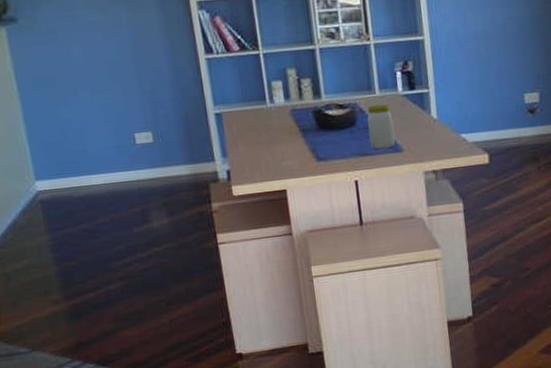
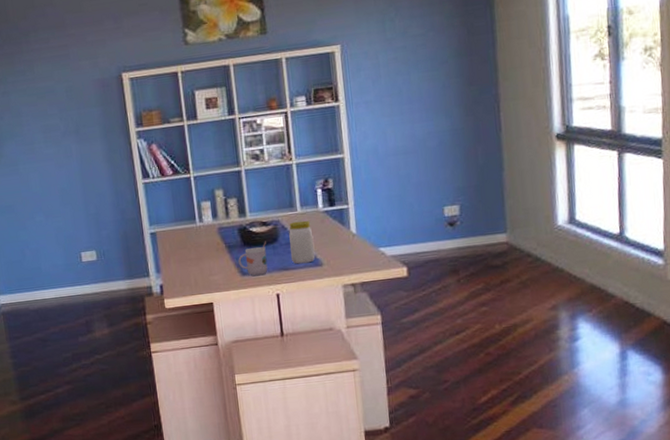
mug: none [313,124,346,162] -> present [238,241,268,276]

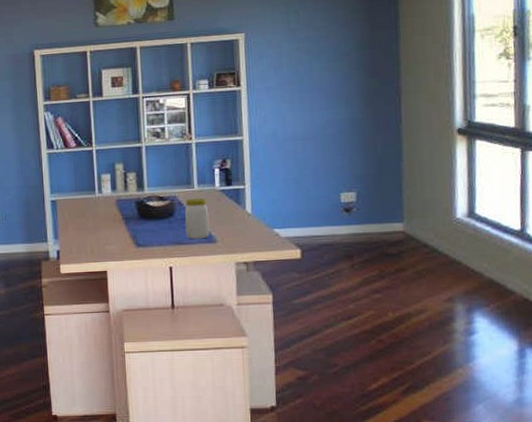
mug: present [238,241,268,276] -> none [134,215,162,248]

